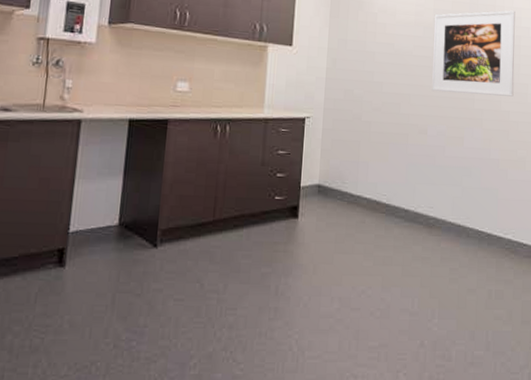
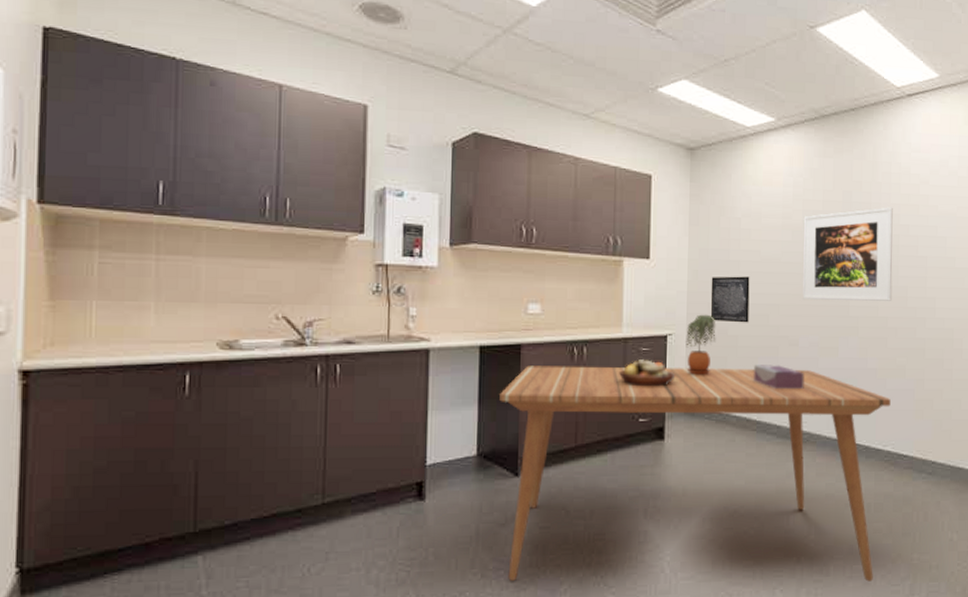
dining table: none [139,140,512,369] -> present [499,366,891,582]
fruit bowl: none [258,140,312,166] -> present [619,360,676,387]
potted plant: none [322,100,351,157] -> present [686,314,716,375]
wall art: none [346,65,384,110] -> present [710,276,750,323]
tissue box: none [384,150,432,175] -> present [754,365,805,390]

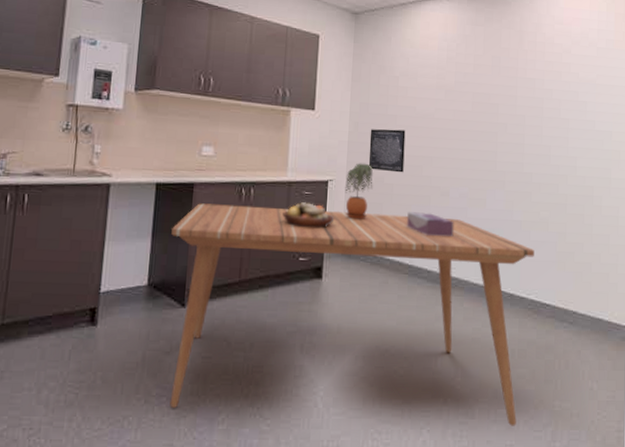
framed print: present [802,207,893,301] -> none [454,72,538,158]

